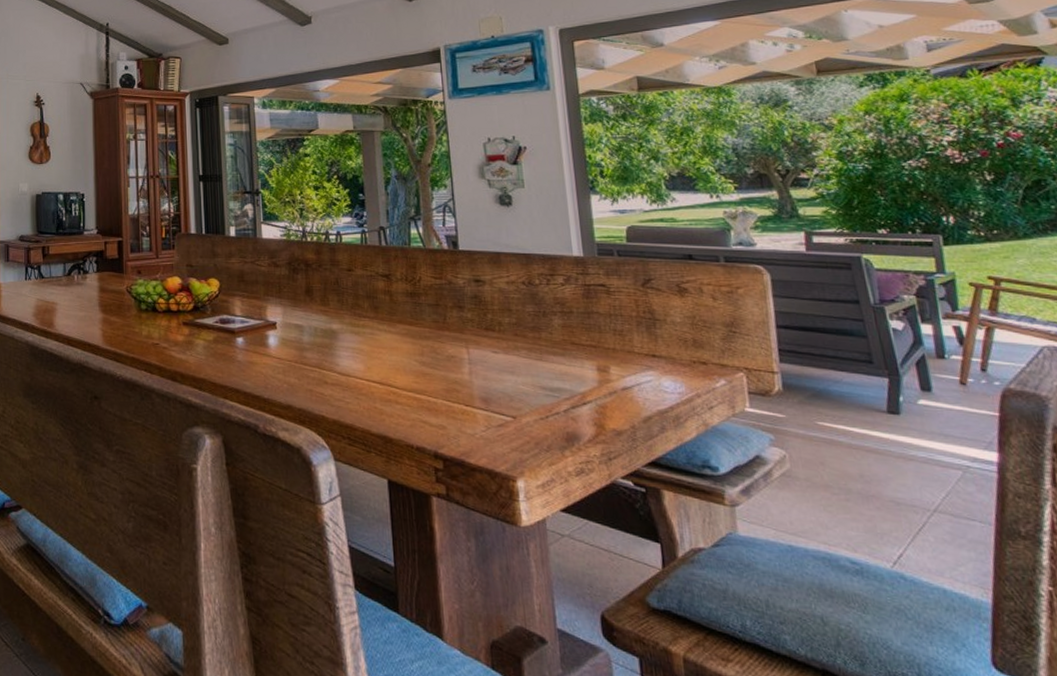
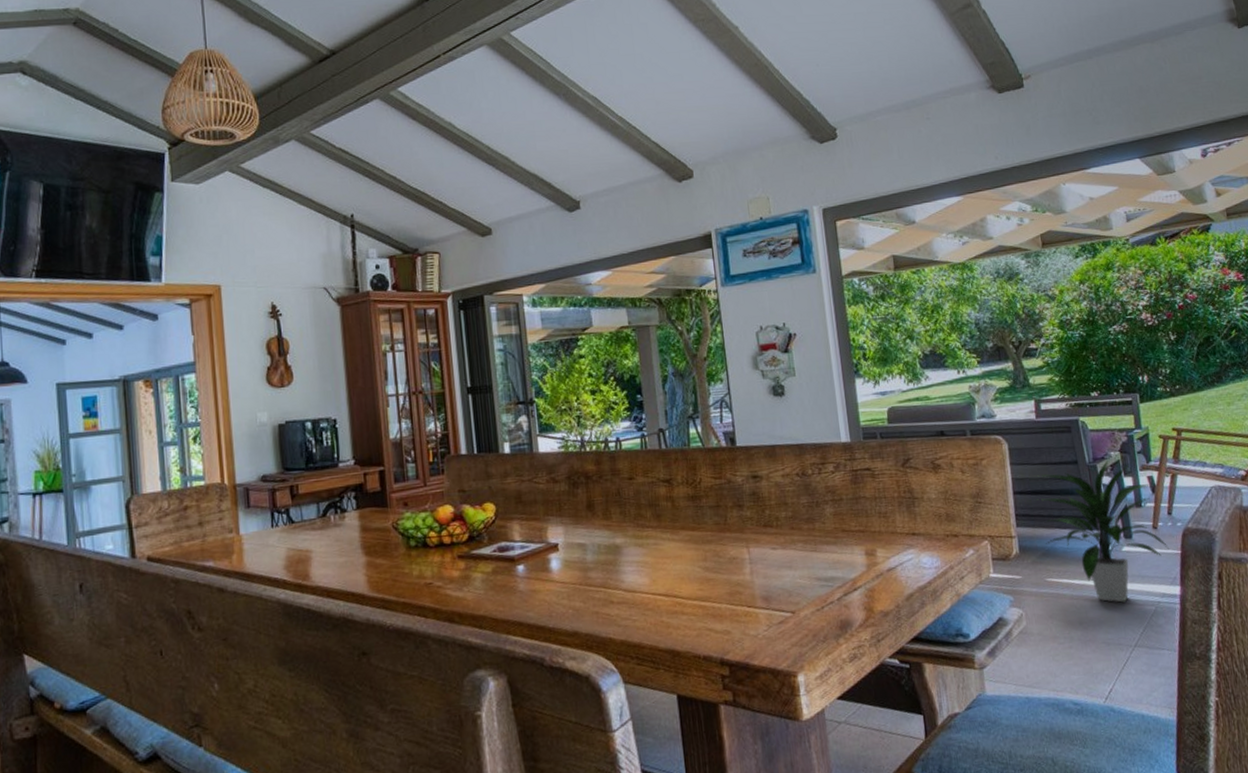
indoor plant: none [806,302,983,461] -> present [1037,459,1169,603]

